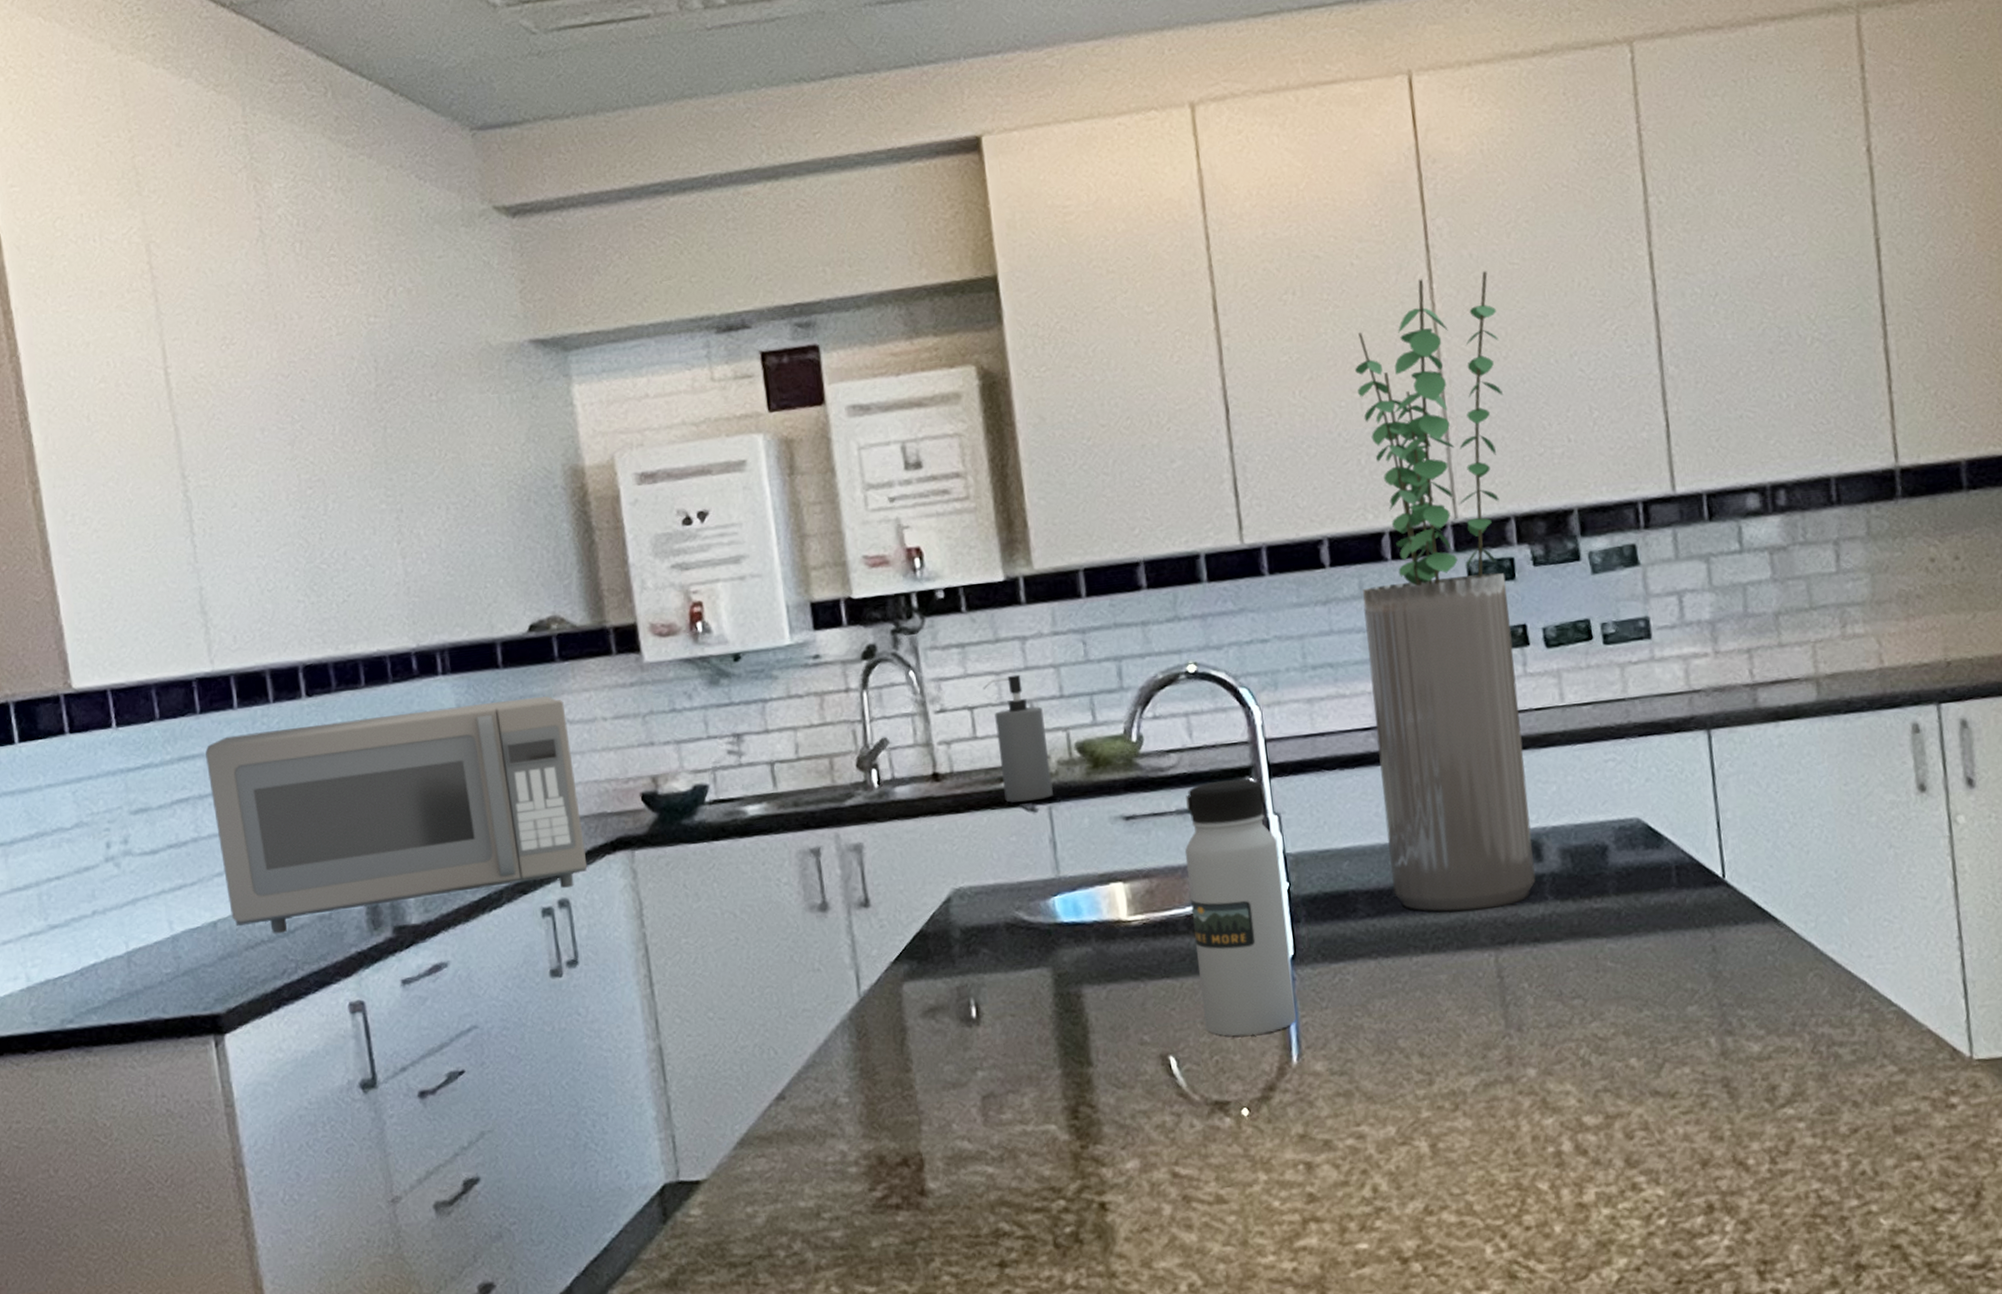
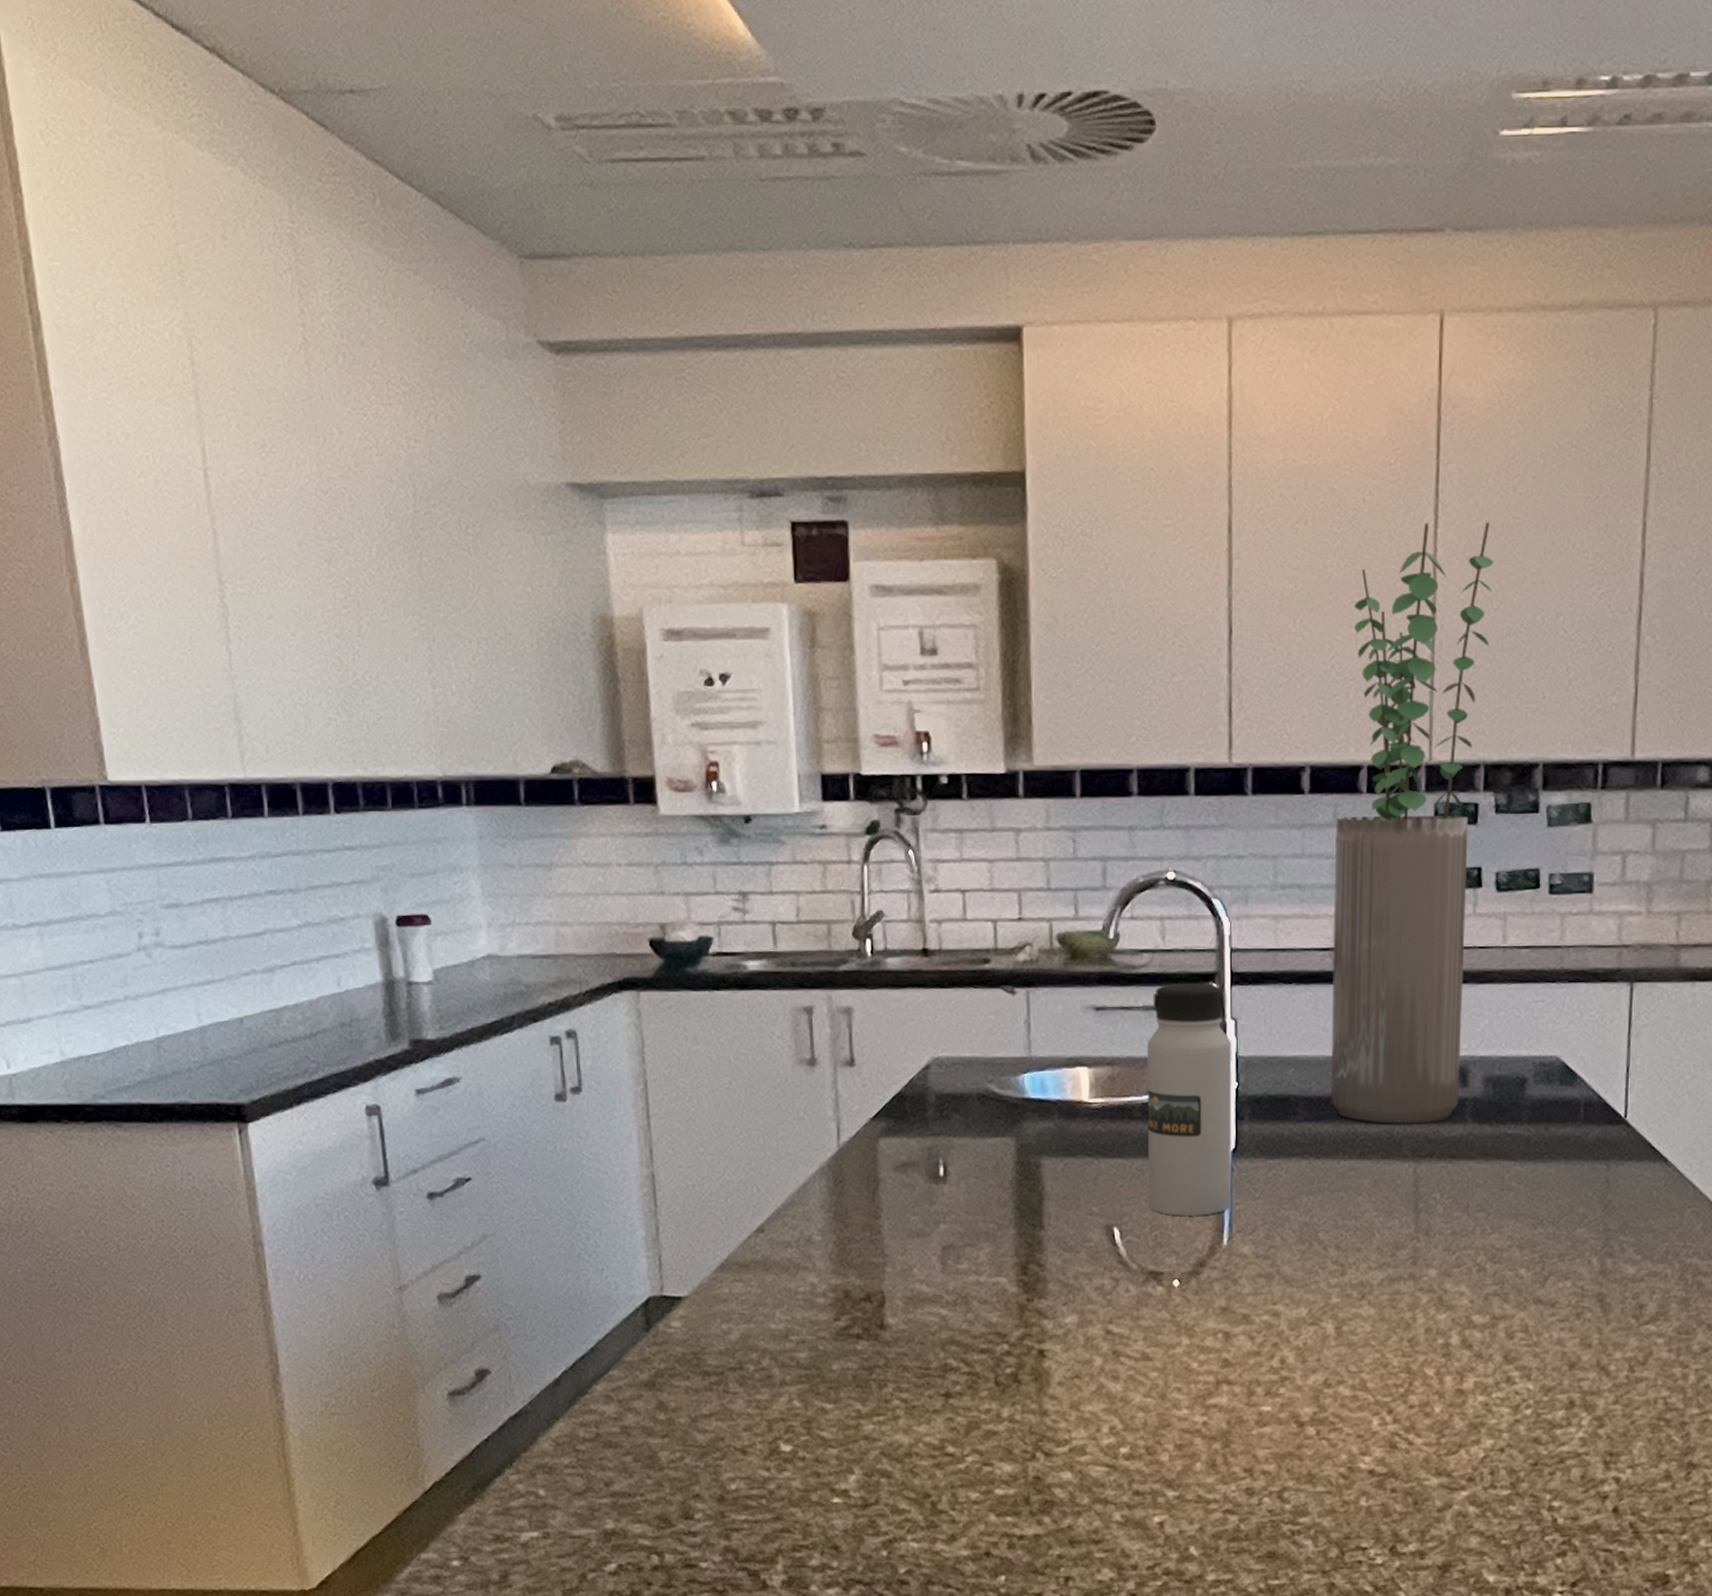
microwave: present [205,696,588,934] -> none [236,837,595,1035]
soap dispenser: present [983,674,1053,803] -> none [976,864,1032,984]

